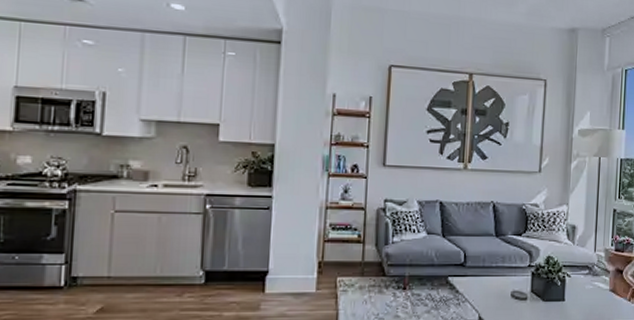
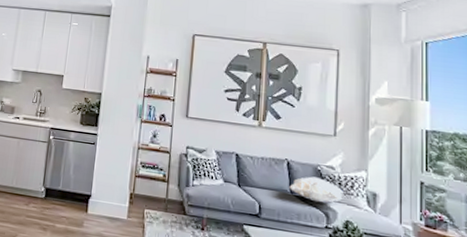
decorative pillow: none [495,217,547,243] -> present [289,176,345,203]

